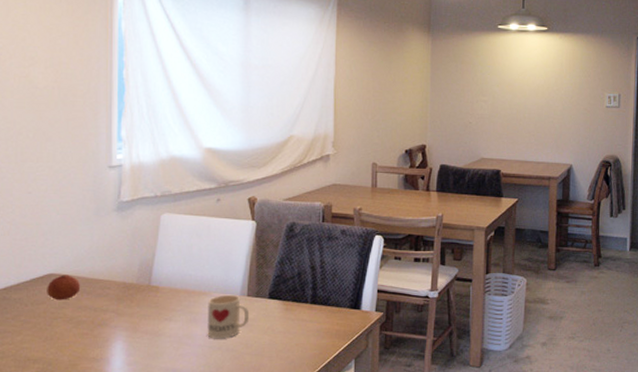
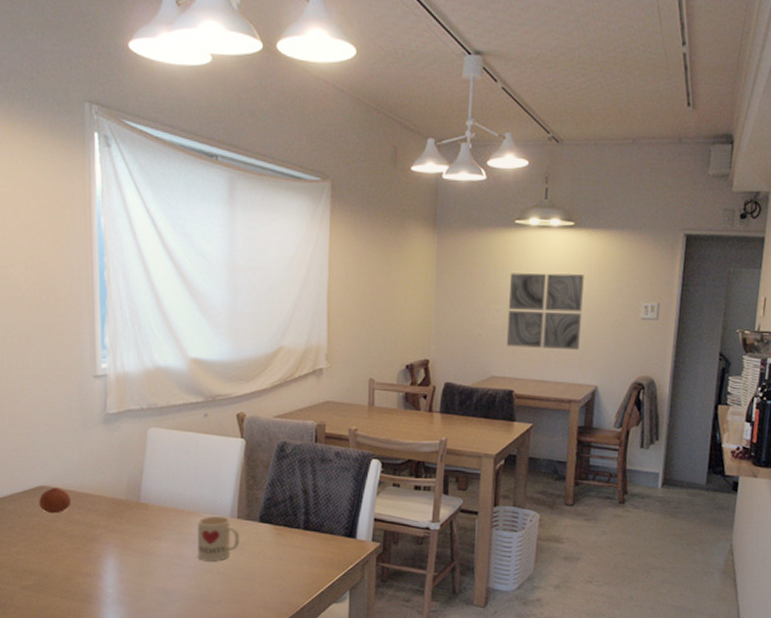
wall art: none [493,69,557,134] -> present [506,273,584,350]

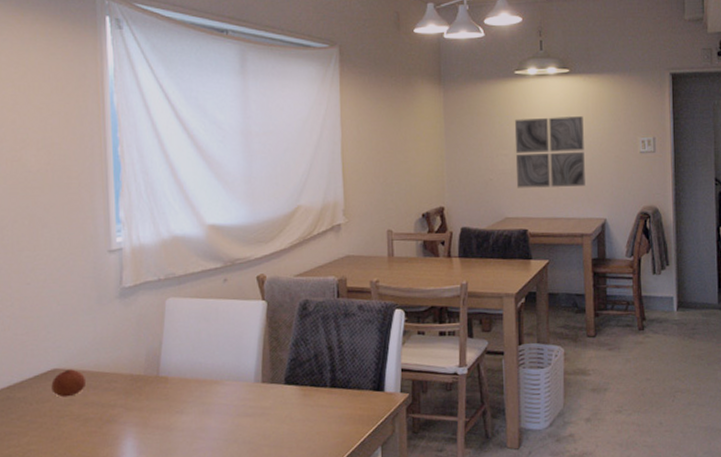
mug: present [197,515,240,561] -> none [220,381,266,431]

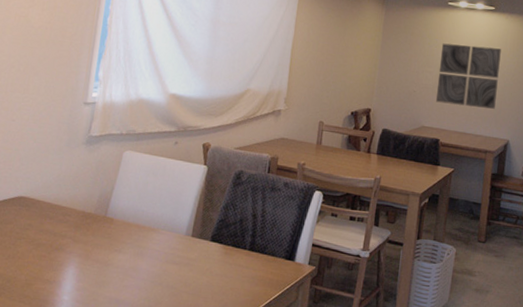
fruit: present [51,369,87,398] -> none [15,198,46,223]

